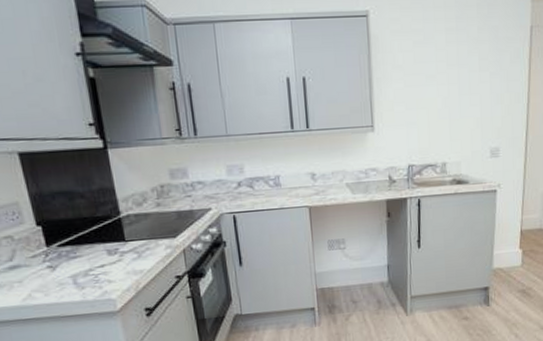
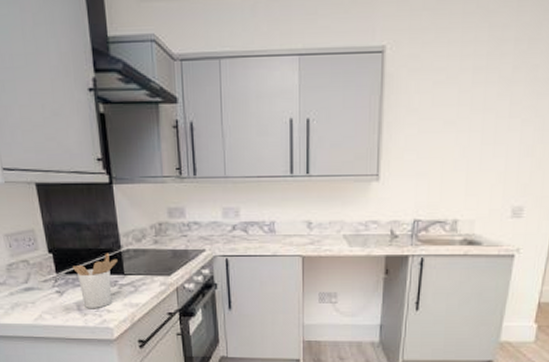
utensil holder: none [66,220,117,281] -> present [73,253,118,308]

